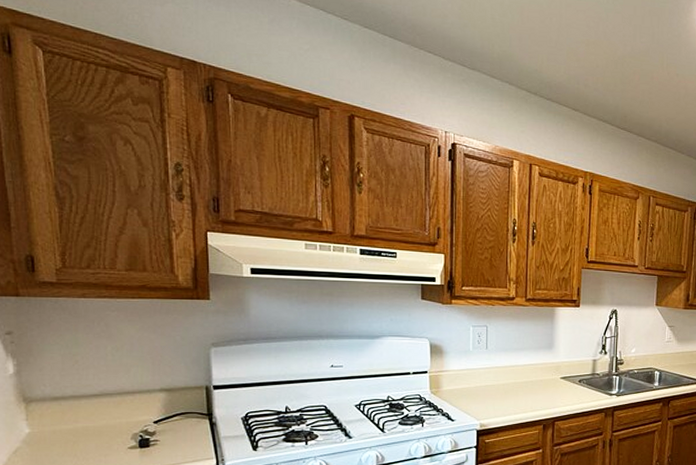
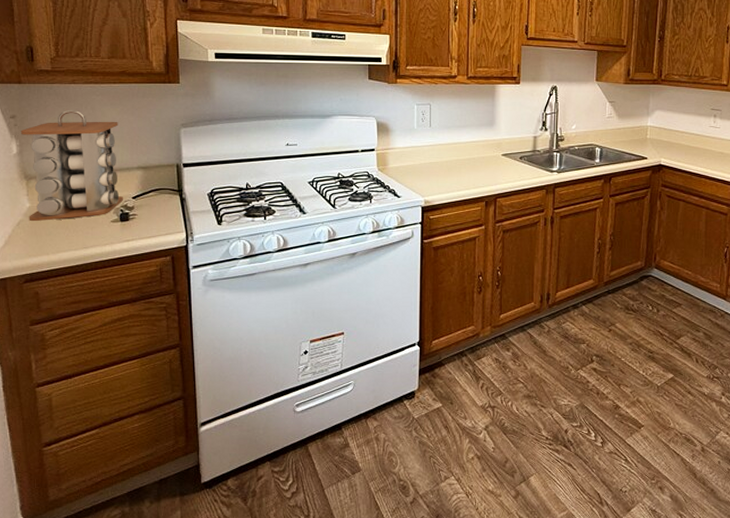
spice rack: none [18,326,143,449] -> present [20,109,123,222]

